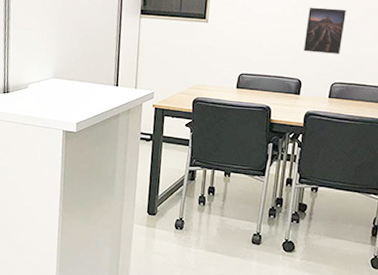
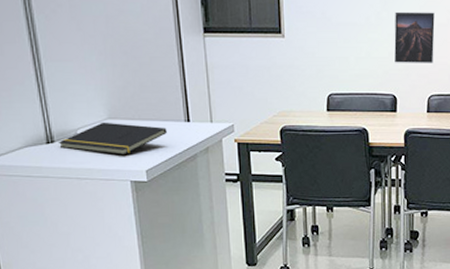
notepad: none [12,80,98,108] -> present [59,122,167,155]

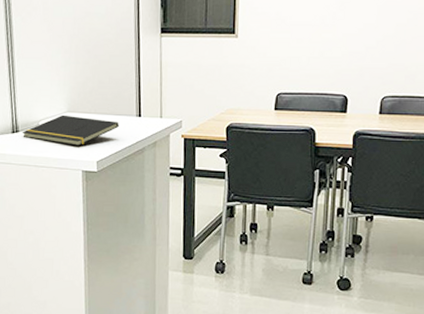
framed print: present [394,12,435,63] -> none [348,12,394,64]

